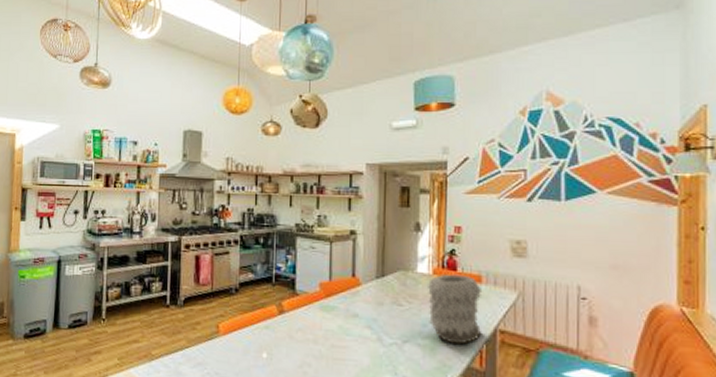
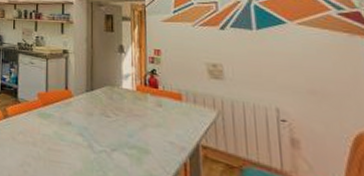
vase: present [428,273,483,345] -> none [132,90,184,157]

